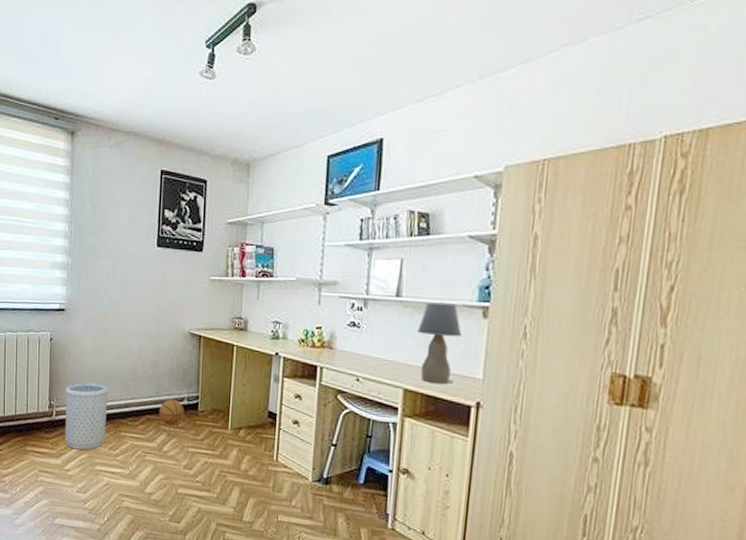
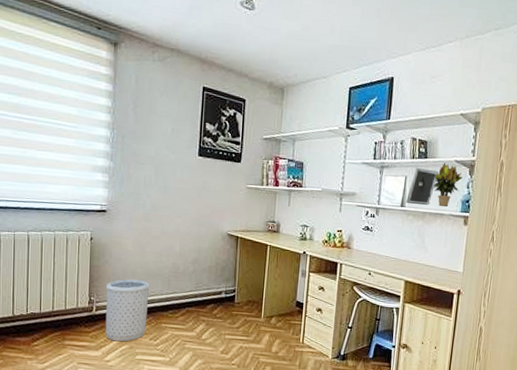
basketball: present [159,399,184,425] -> none [198,293,222,316]
picture frame: none [403,246,446,295] -> present [406,167,439,206]
table lamp: present [416,301,462,384] -> none [415,211,449,277]
potted plant: none [439,239,479,296] -> present [433,162,462,208]

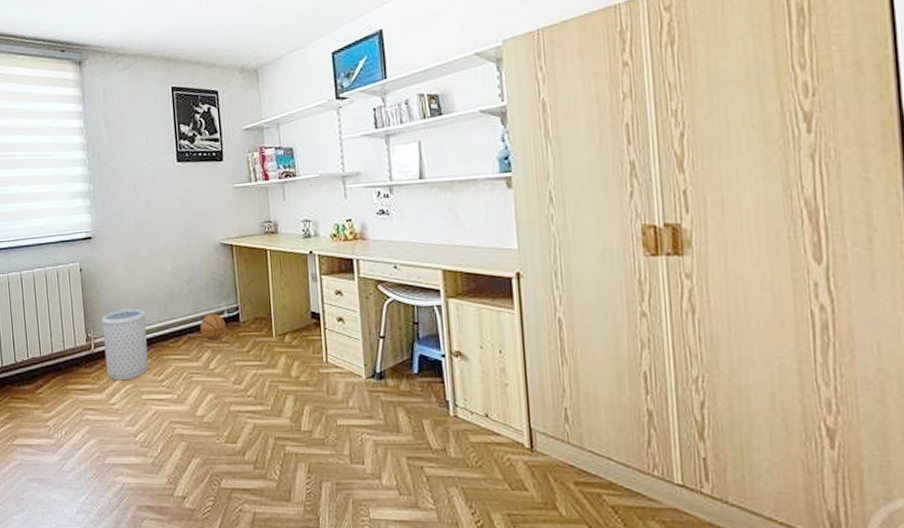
basketball: none [198,293,222,316] -> present [200,314,226,341]
picture frame: present [406,167,439,206] -> none [425,127,460,175]
potted plant: present [433,162,462,208] -> none [456,116,493,171]

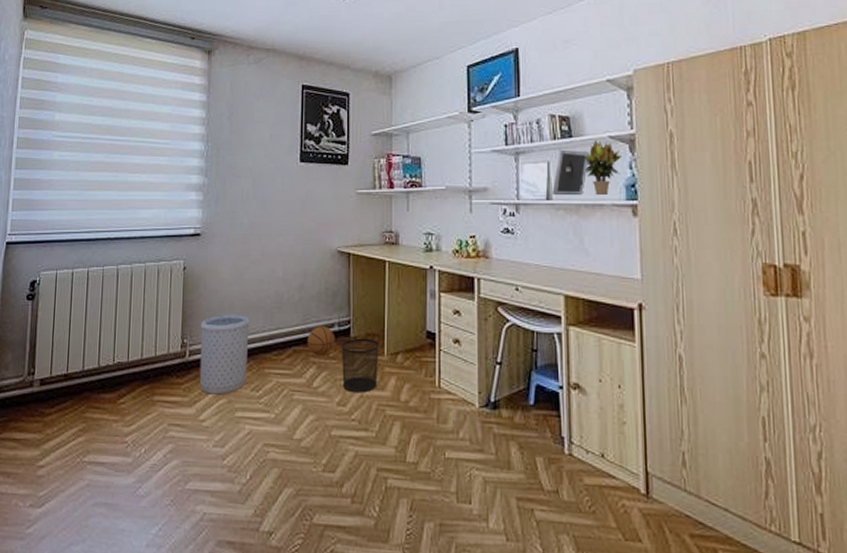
waste bin: none [231,322,269,372] -> present [341,338,379,393]
picture frame: none [425,127,460,175] -> present [552,149,589,196]
potted plant: none [456,116,493,171] -> present [585,140,621,196]

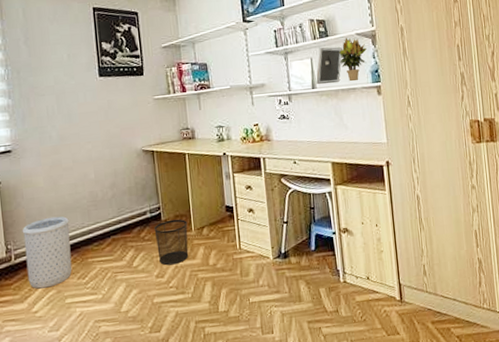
basketball: present [307,326,335,356] -> none [123,215,149,241]

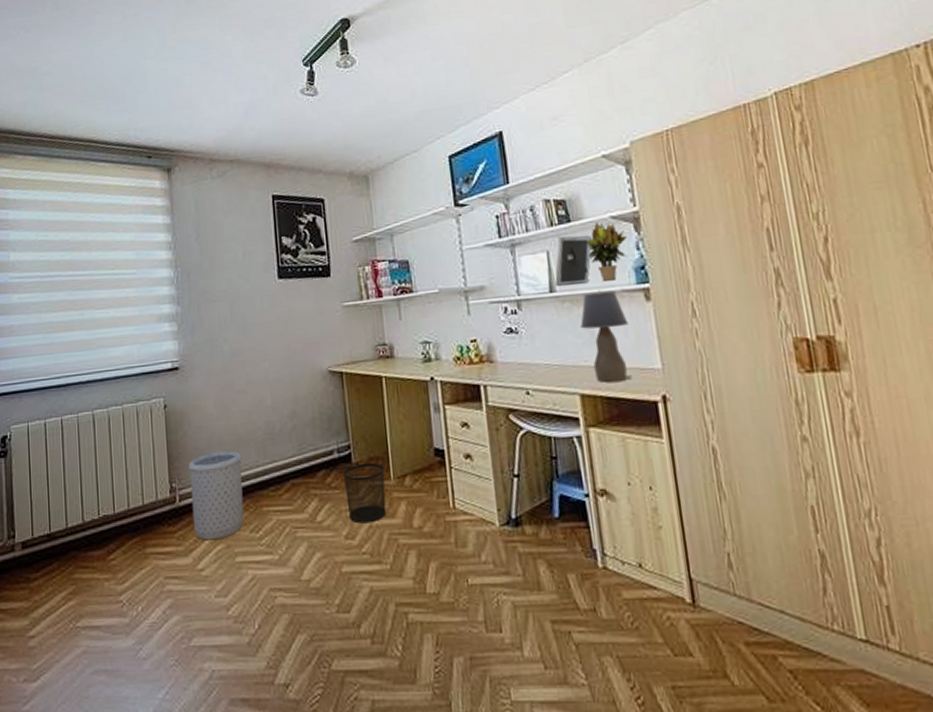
table lamp: none [332,87,367,154] -> present [579,290,633,383]

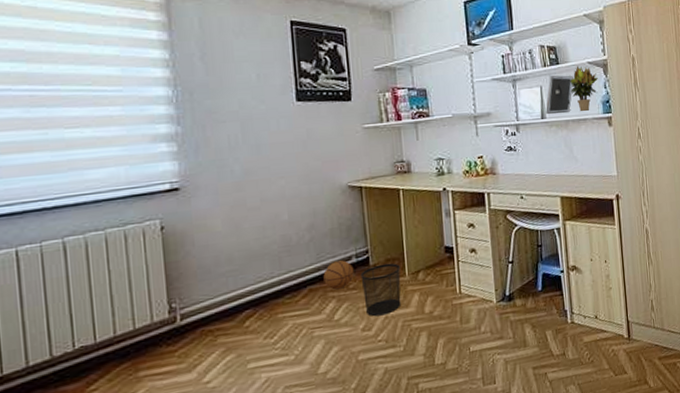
laundry basket: present [188,450,244,541] -> none [191,265,257,354]
basketball: none [305,454,336,487] -> present [323,260,354,290]
table lamp: present [579,290,633,383] -> none [562,117,597,187]

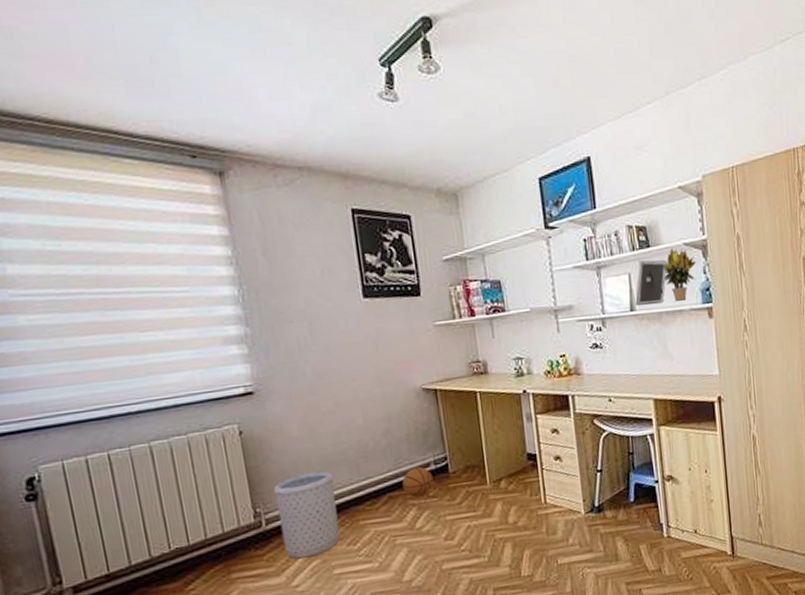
laundry basket: none [191,265,257,354] -> present [273,471,340,559]
waste bin: present [360,263,401,317] -> none [440,470,484,526]

